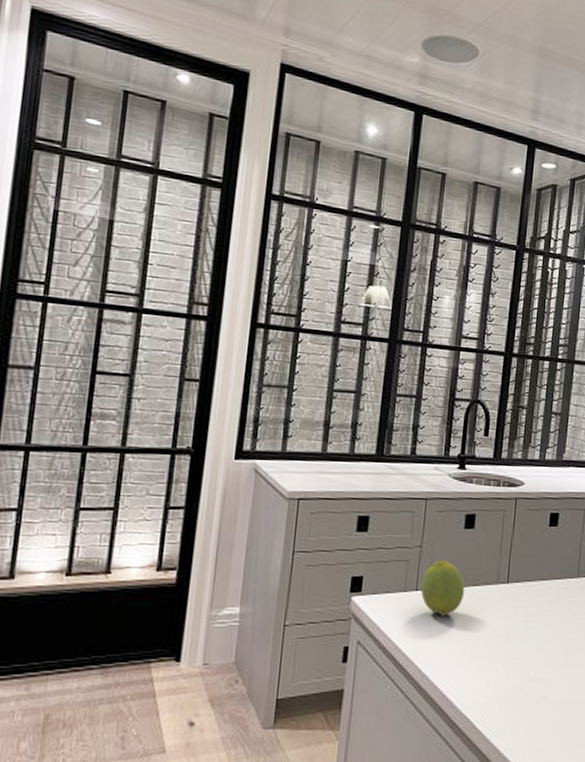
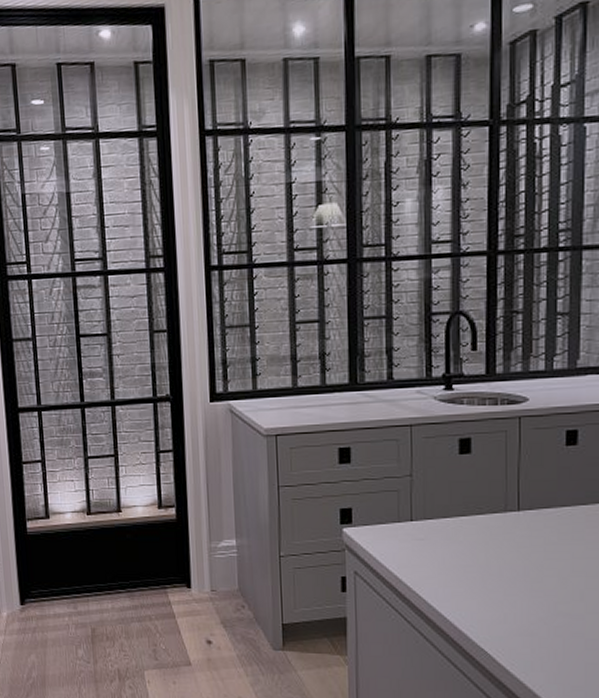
fruit: present [420,560,465,616] -> none [415,488,468,547]

